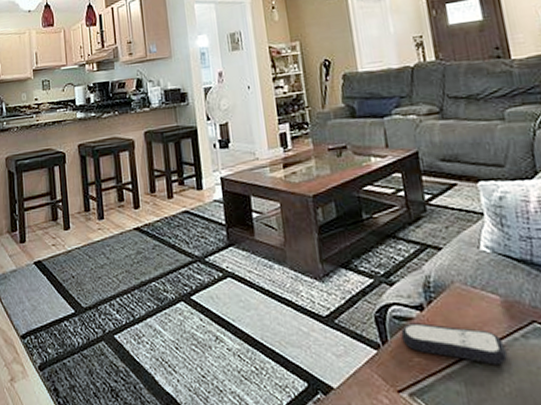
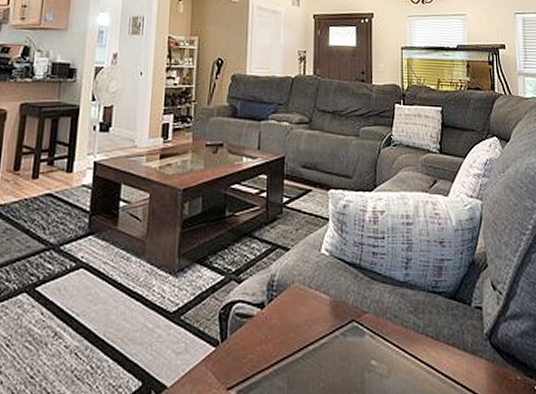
remote control: present [401,323,508,365] -> none [240,321,328,362]

